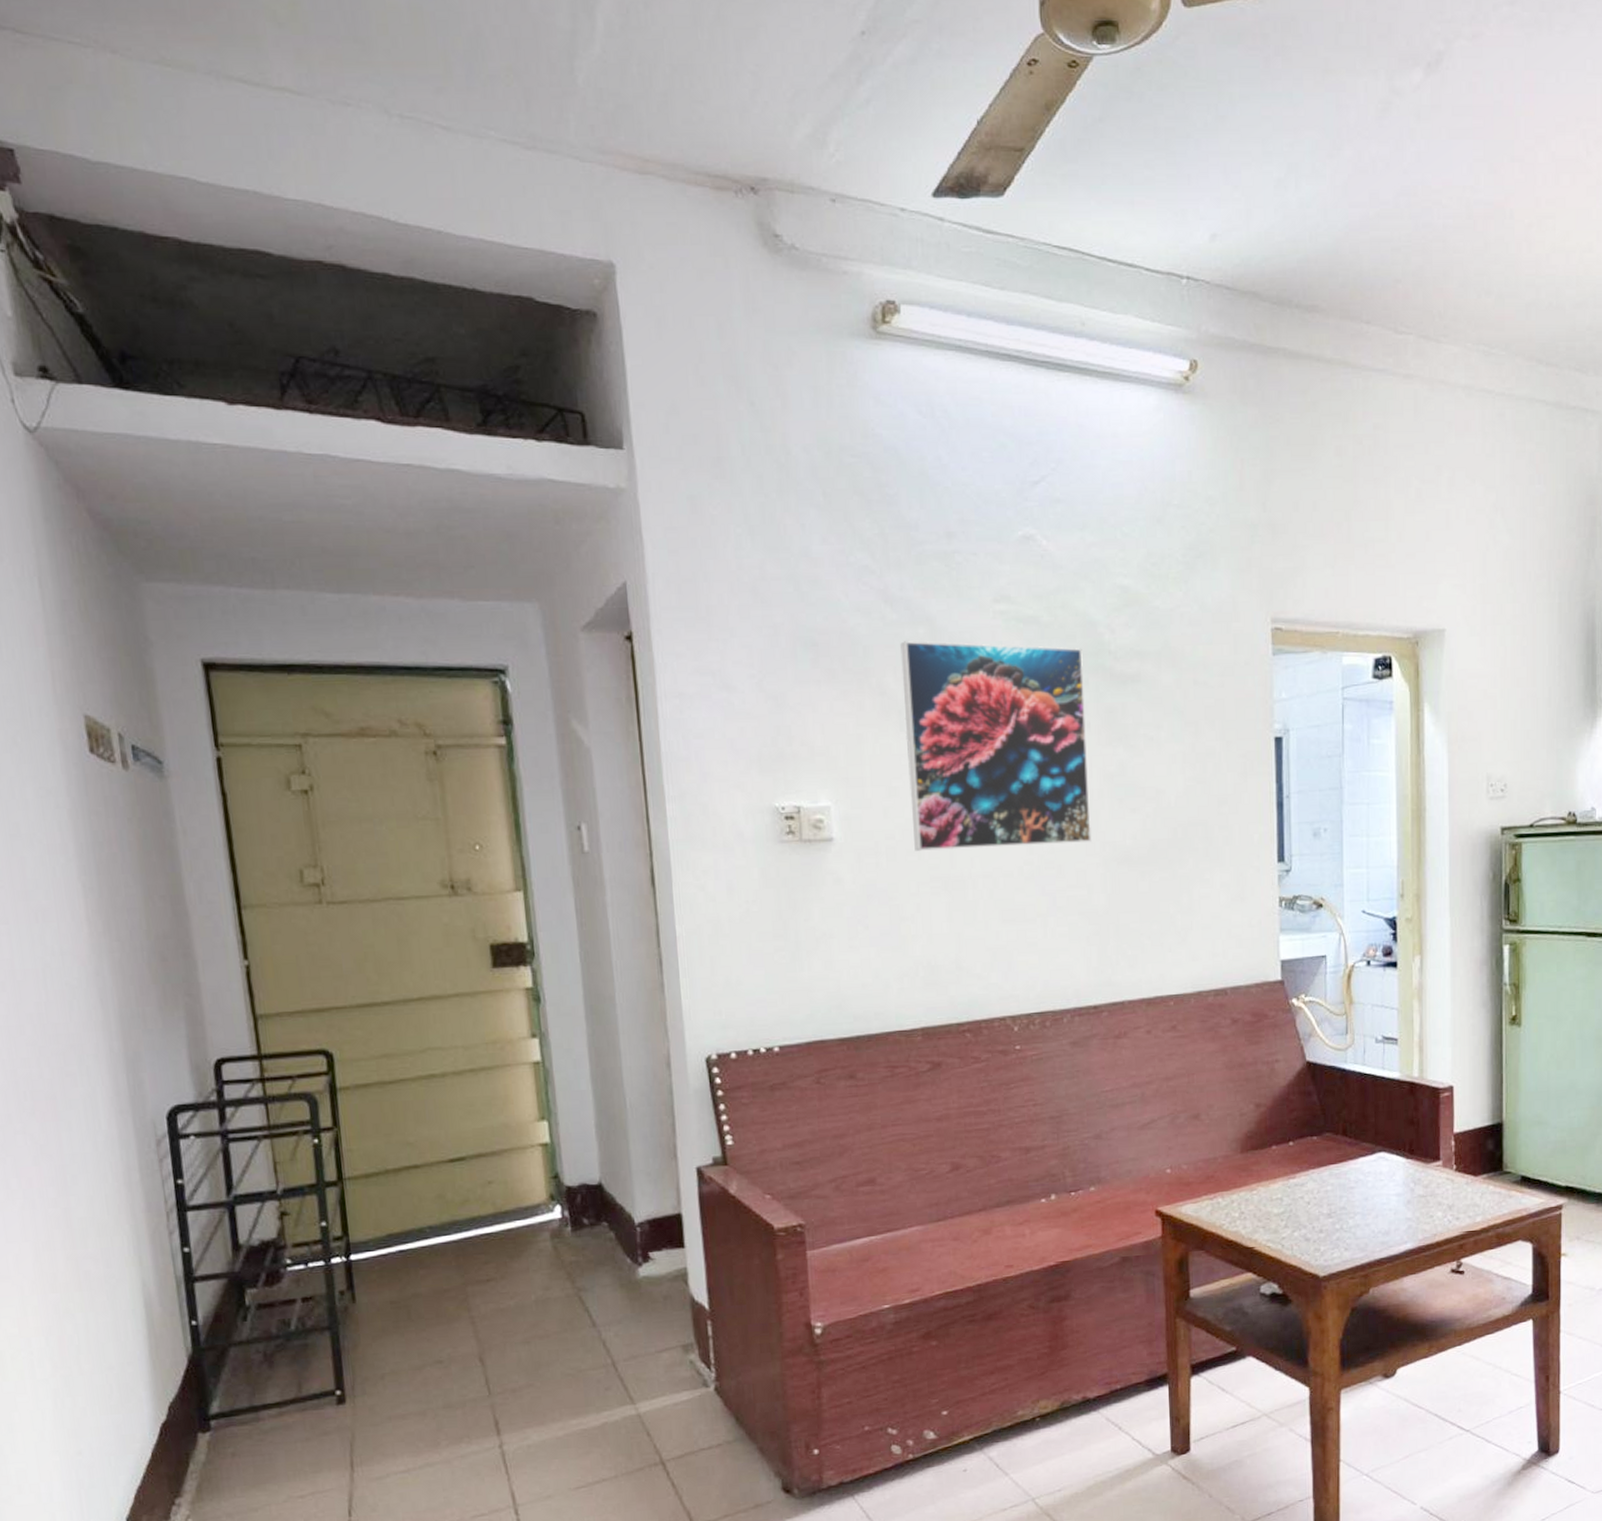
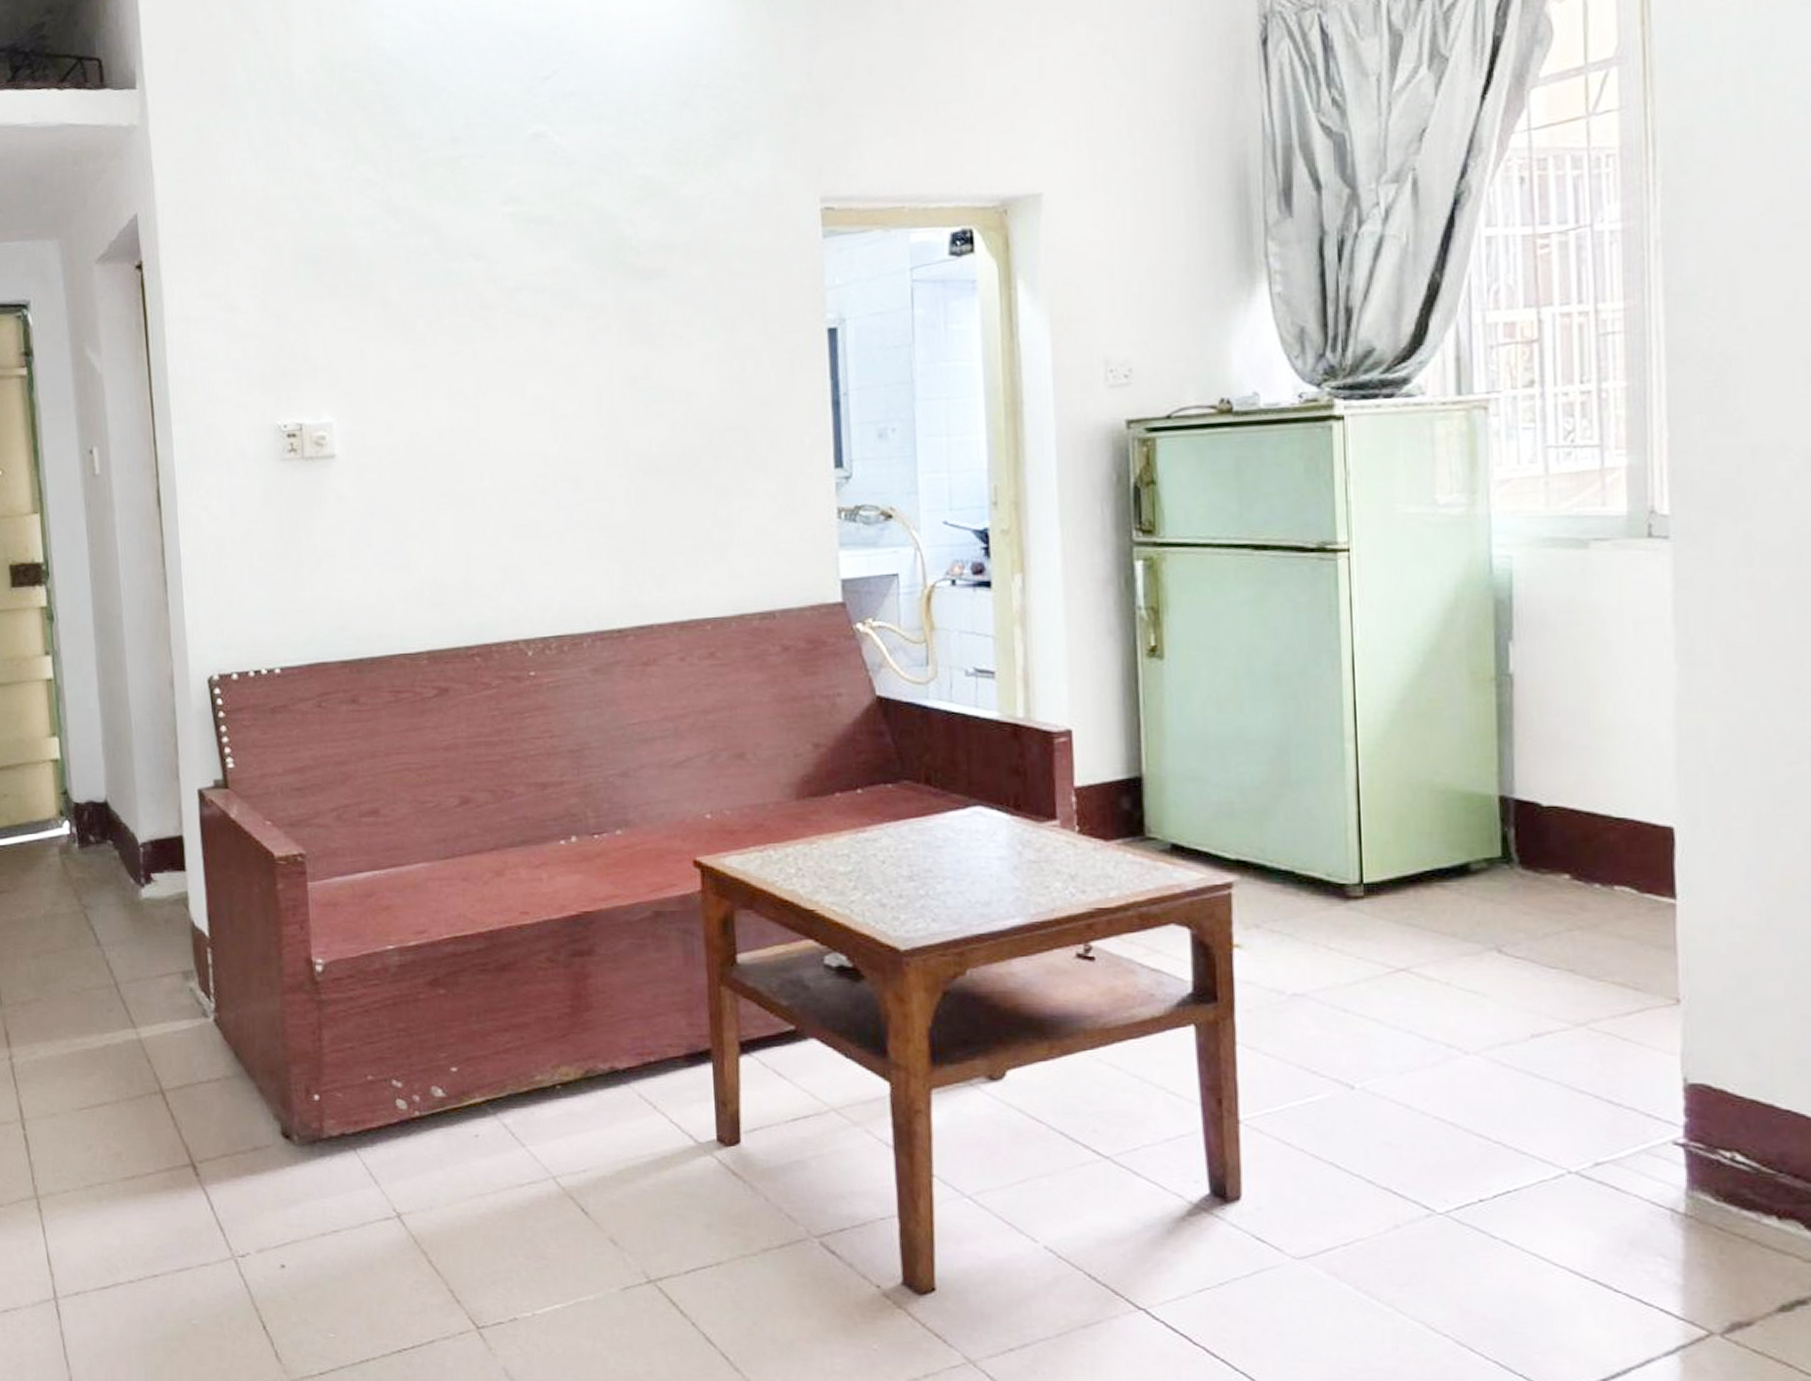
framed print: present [900,640,1093,852] -> none [404,245,614,466]

